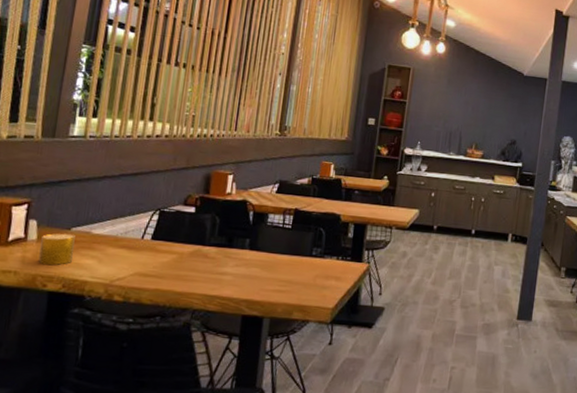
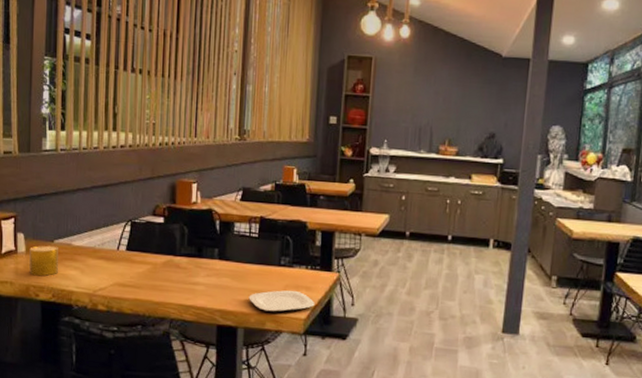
plate: none [277,280,344,302] -> present [248,290,315,312]

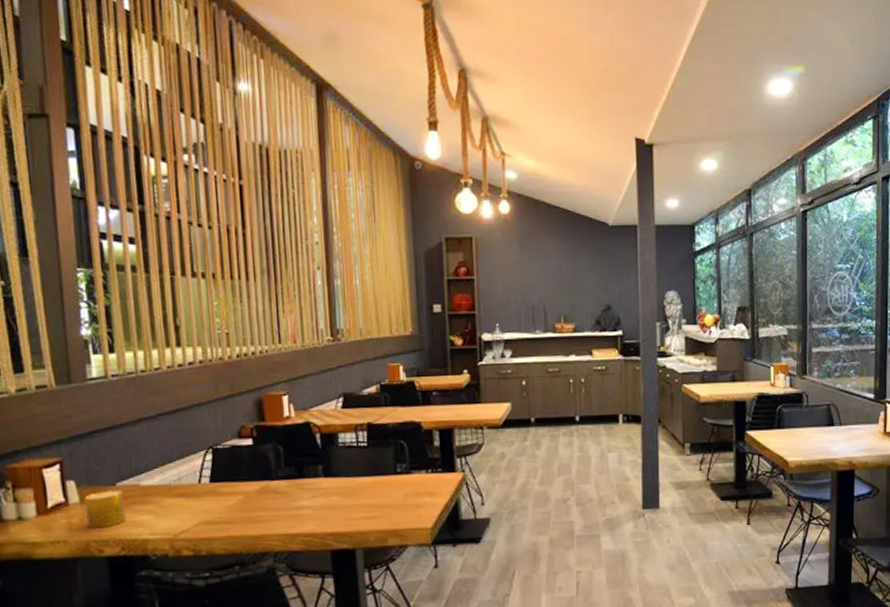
plate: present [248,290,315,312] -> none [364,498,441,527]

